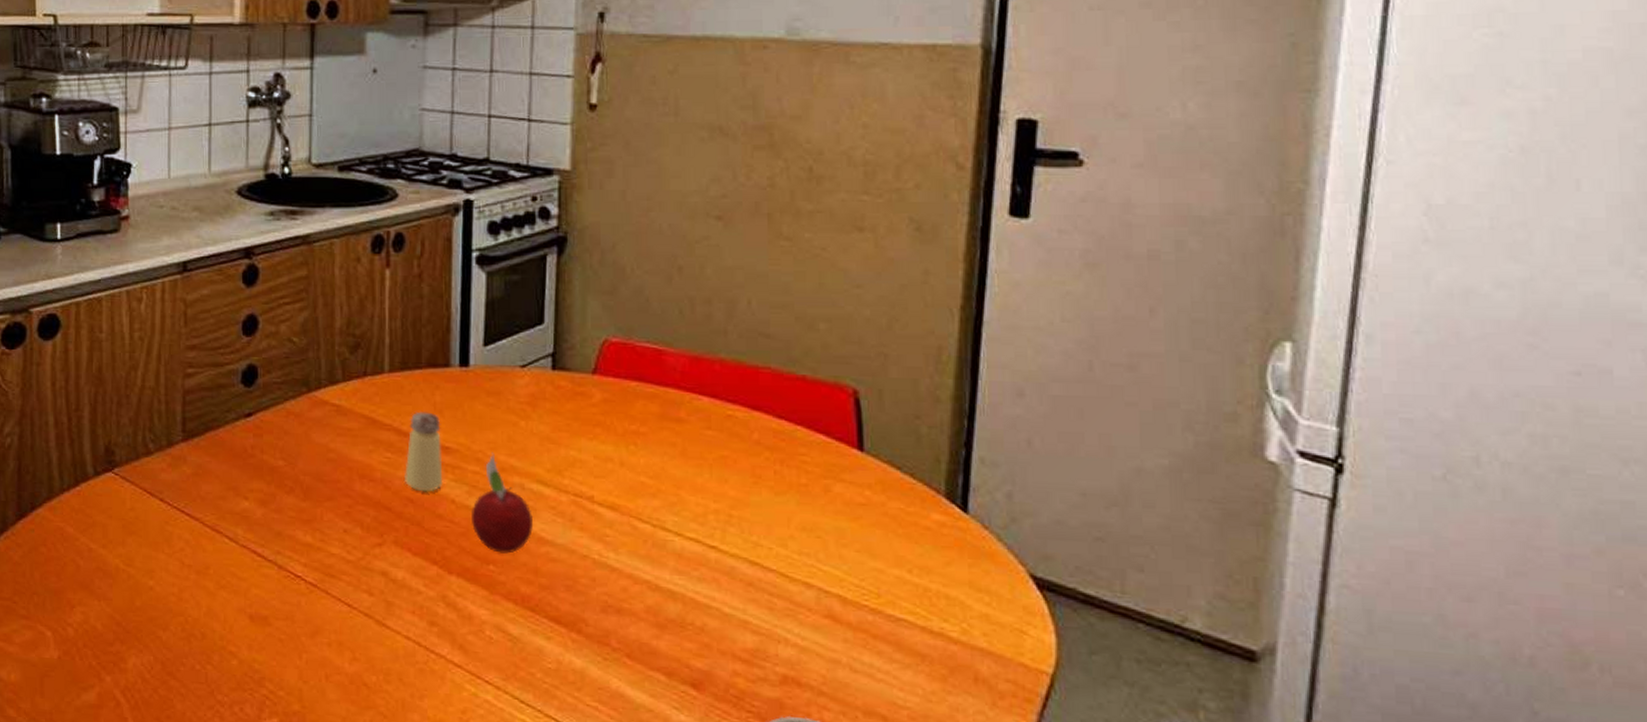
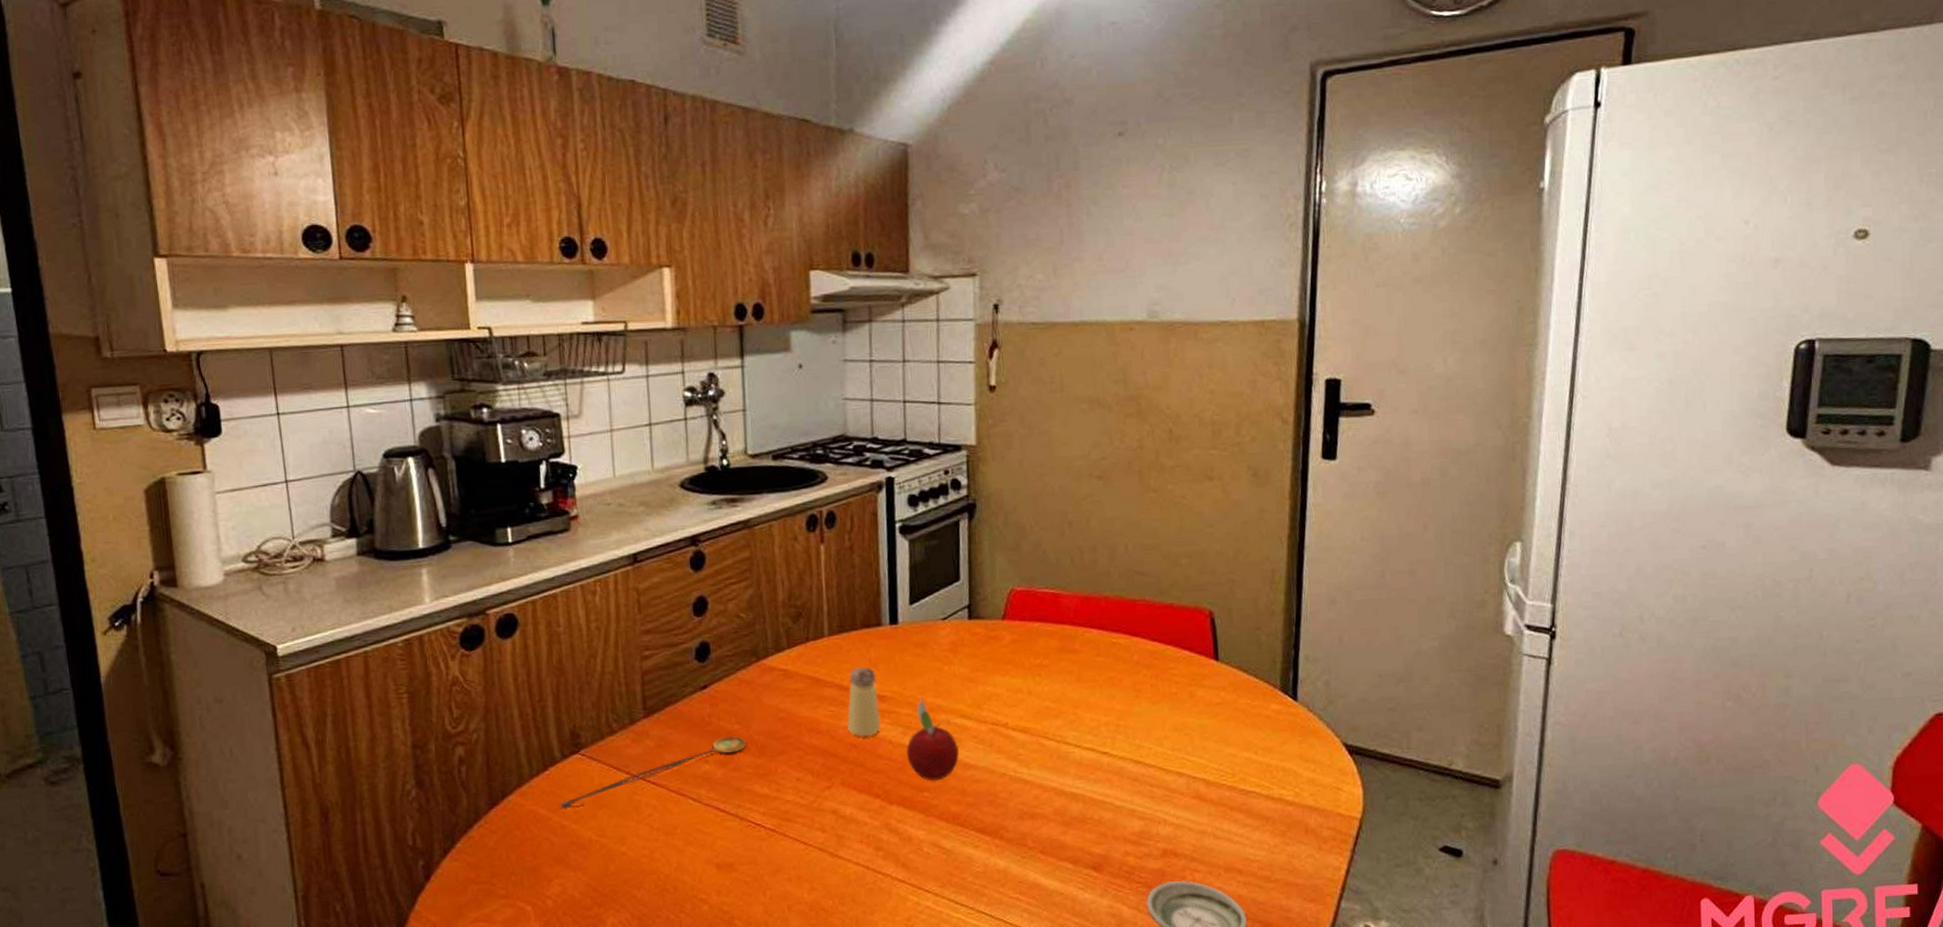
pendant necklace: none [88,472,291,532] -> present [559,735,747,810]

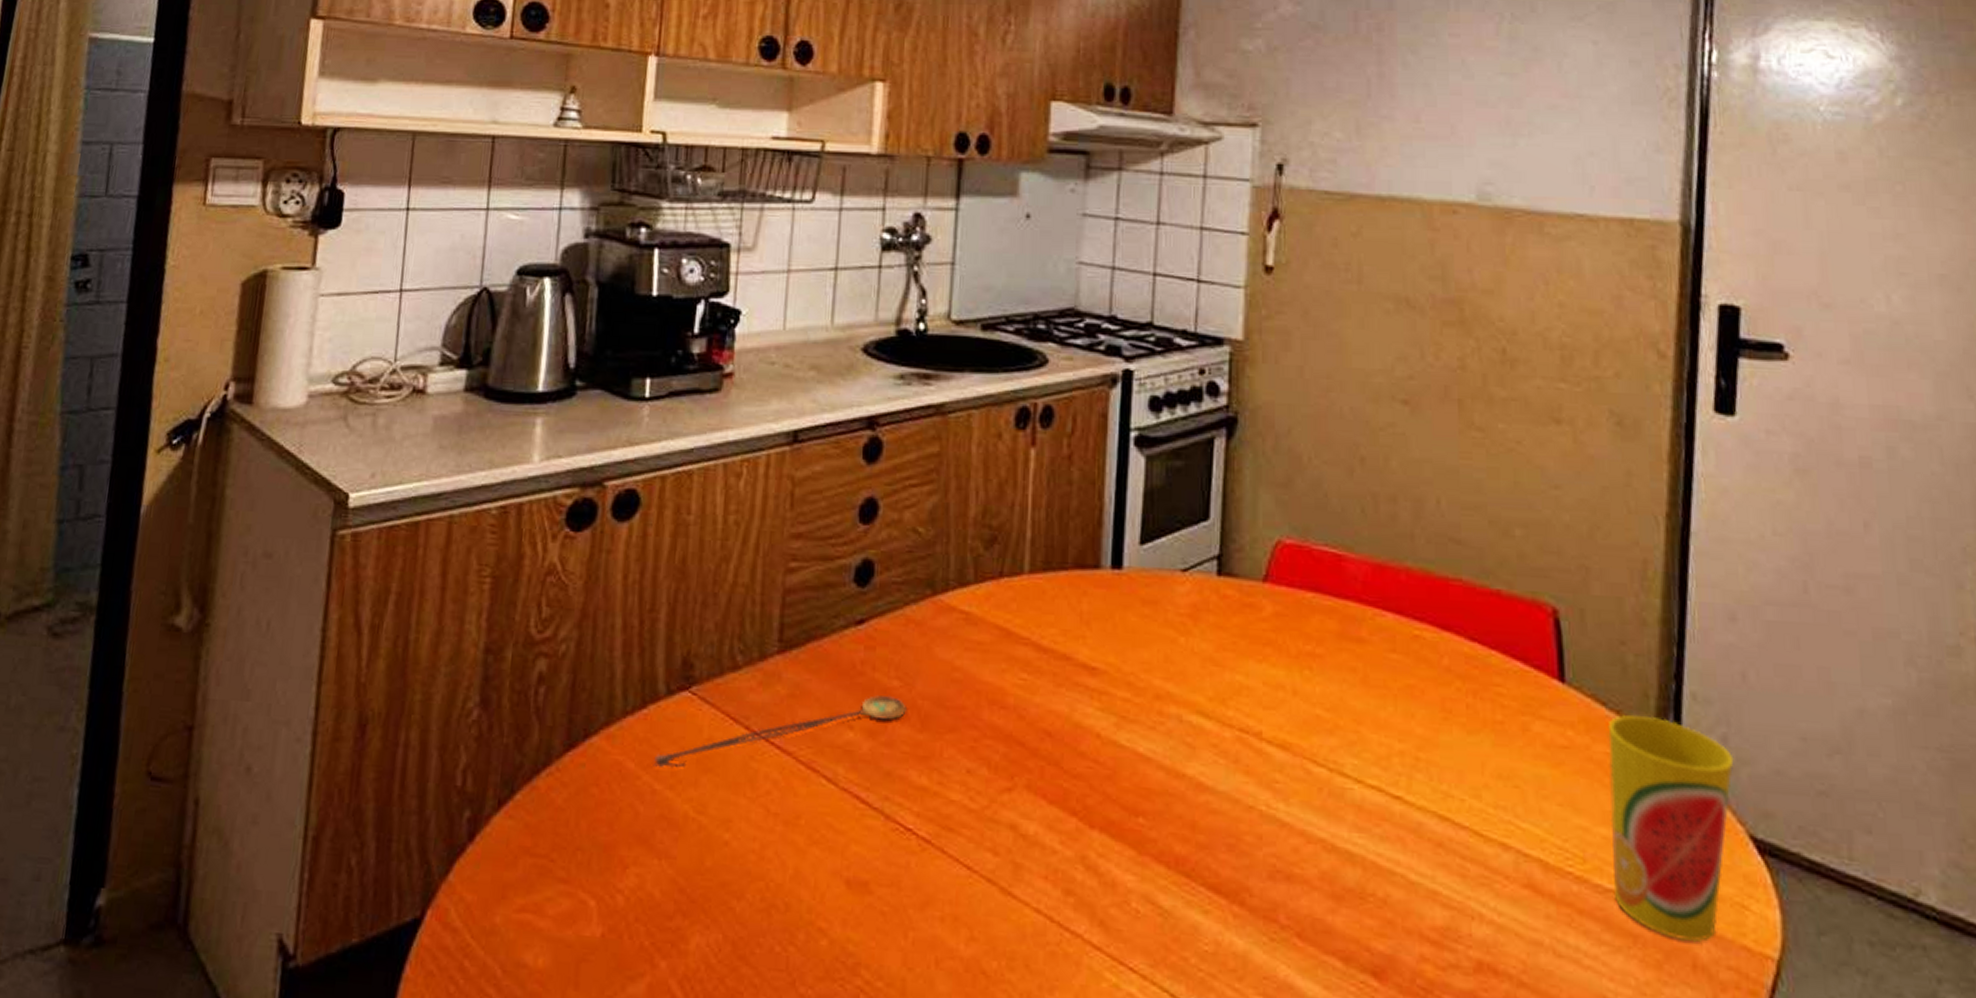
saltshaker: present [847,667,880,737] -> none [1042,622,1088,724]
fruit: present [906,695,959,781] -> none [1119,674,1191,803]
cup: none [1248,675,1334,817] -> present [1608,714,1734,943]

